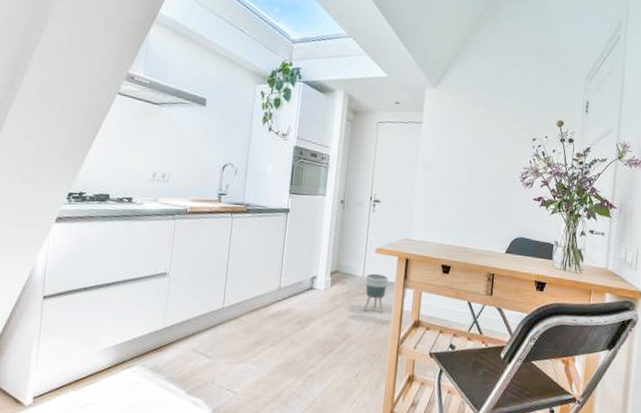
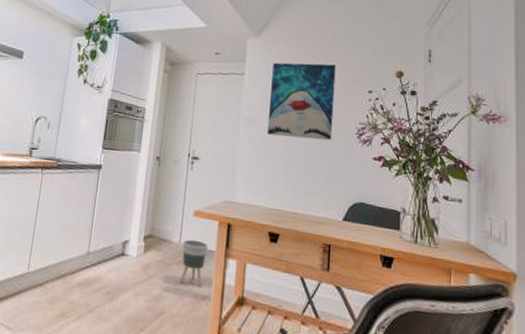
wall art: none [441,112,505,184] -> present [266,62,336,141]

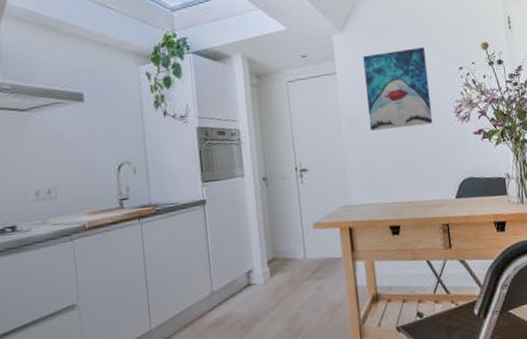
planter: present [180,239,208,288] -> none [308,251,336,297]

